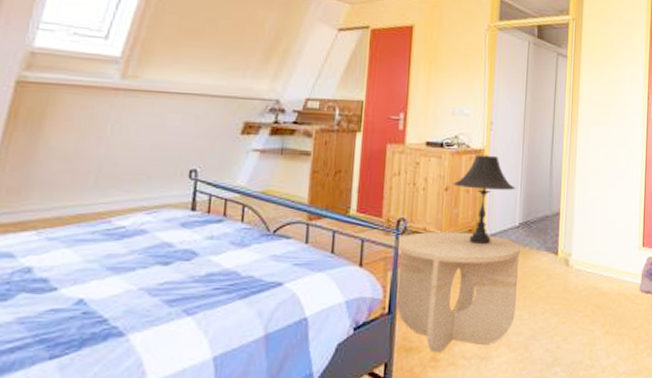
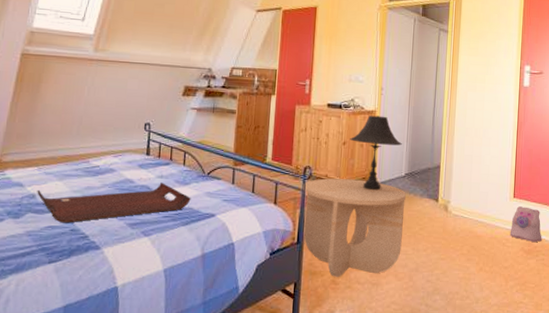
serving tray: none [34,245,251,304] -> present [37,183,191,223]

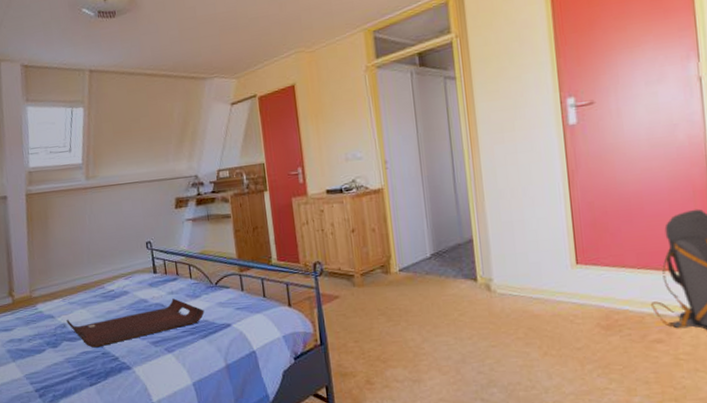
side table: present [303,178,406,277] -> none [316,268,441,377]
table lamp: present [350,115,402,191] -> none [358,192,421,279]
plush toy: present [510,206,542,243] -> none [577,273,625,316]

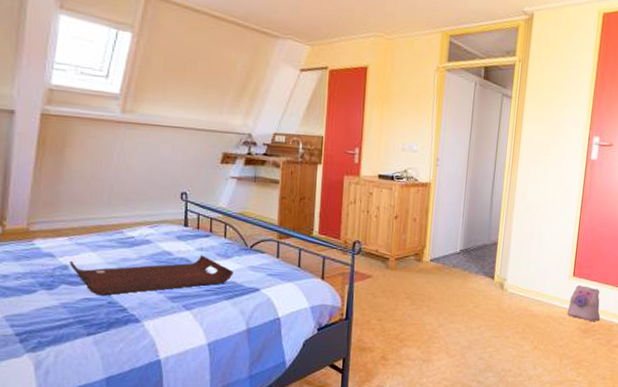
plush toy: none [577,273,625,316] -> present [567,285,600,322]

